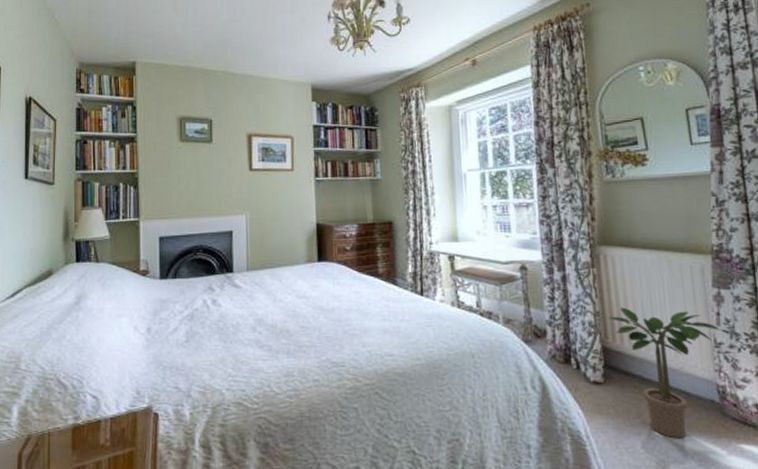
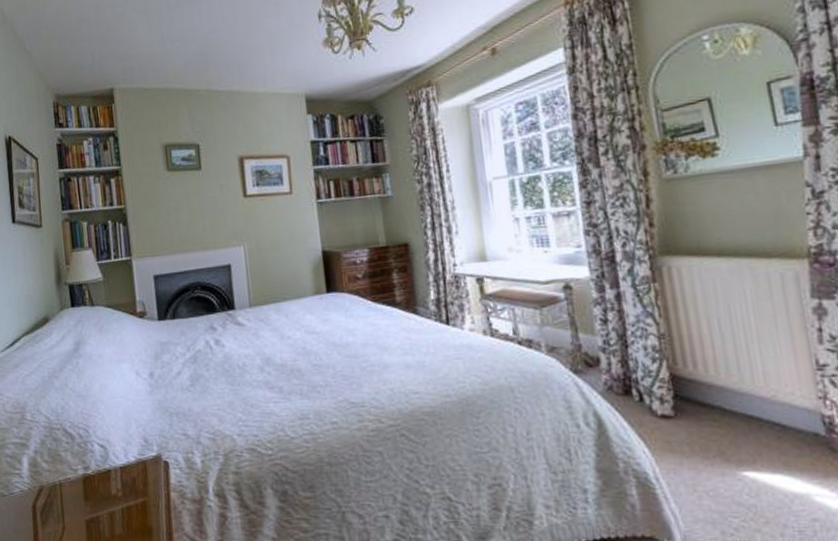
potted plant: present [608,307,720,439] -> none [676,327,823,480]

